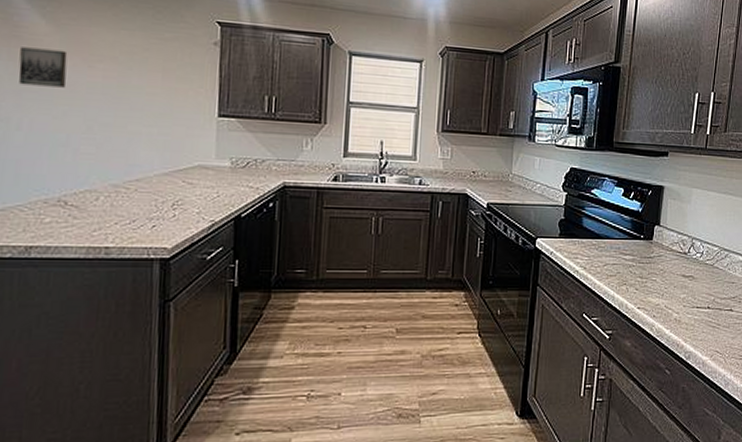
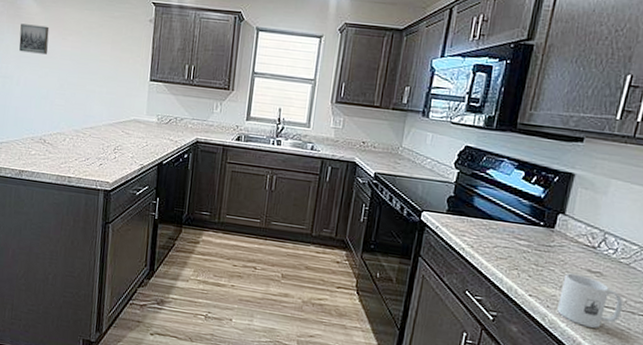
mug: none [662,281,712,329] -> present [557,273,624,329]

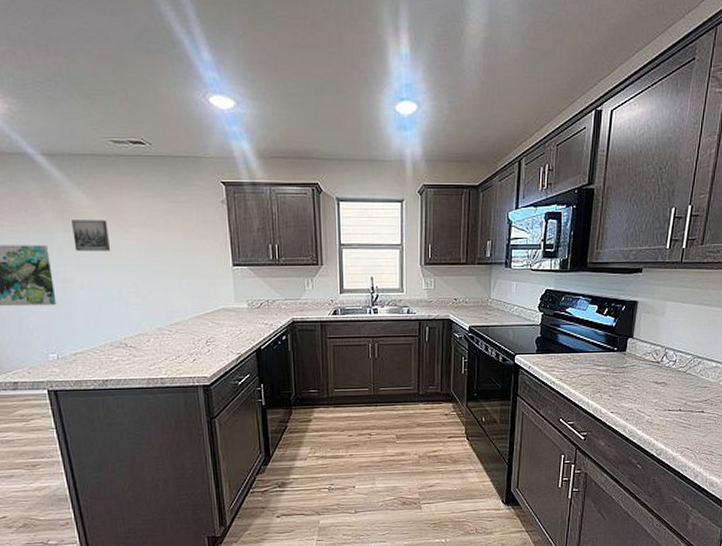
mug: present [557,273,624,329] -> none [634,387,684,430]

